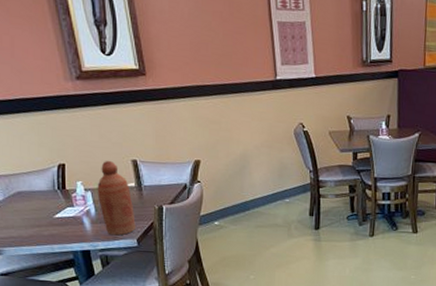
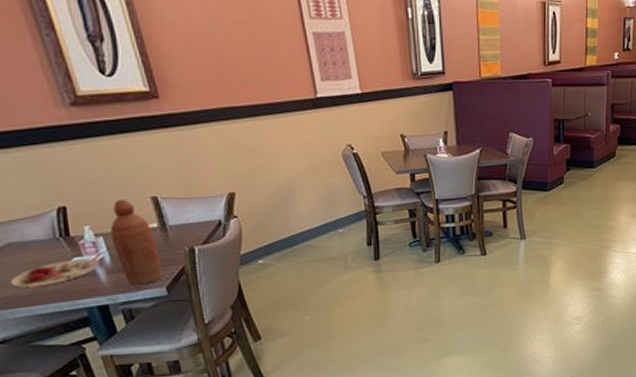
plate: none [17,209,86,230] -> present [10,259,100,287]

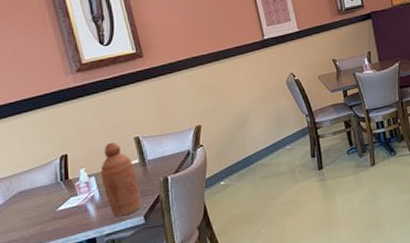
plate: present [10,259,100,287] -> none [18,197,91,230]

